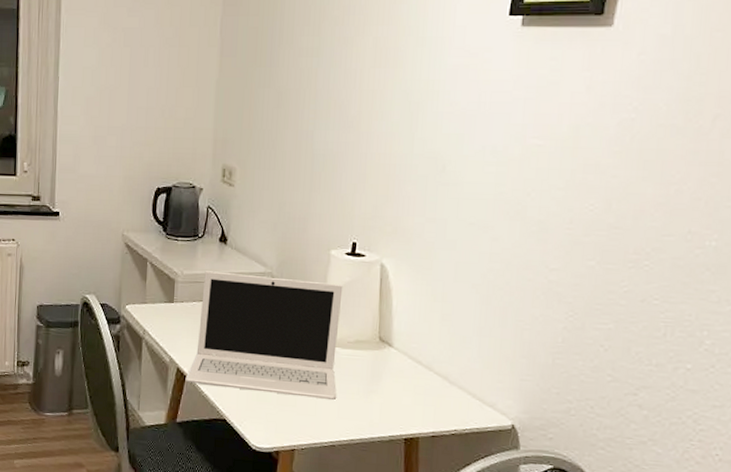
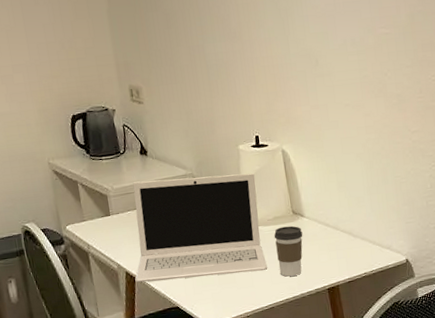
coffee cup: none [350,353,387,414] -> present [274,225,303,277]

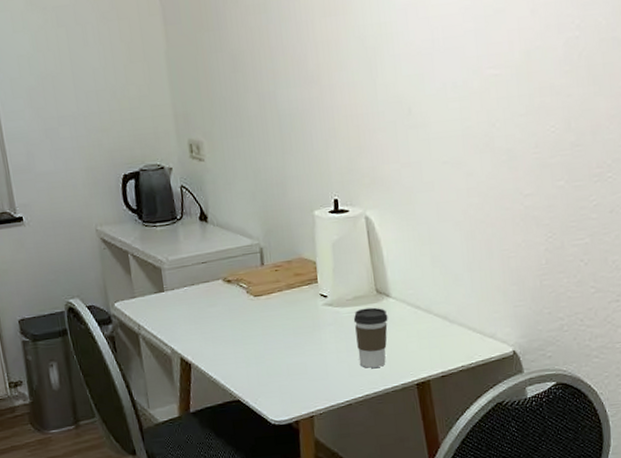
laptop: present [133,173,268,283] -> none [190,243,346,371]

